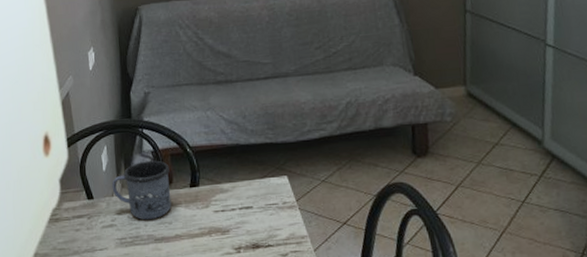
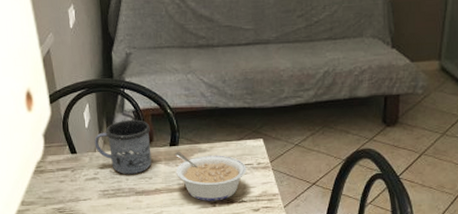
legume: none [195,192,272,247] -> present [175,151,247,201]

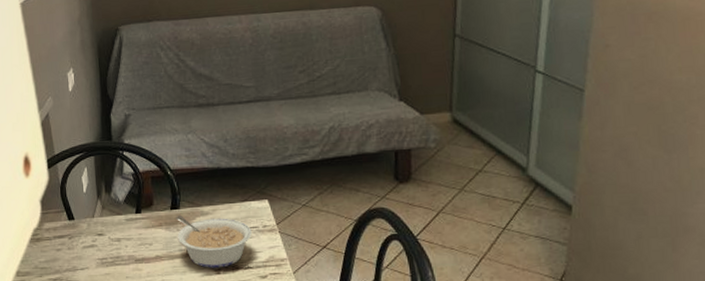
mug: present [94,119,152,175] -> none [92,182,152,241]

